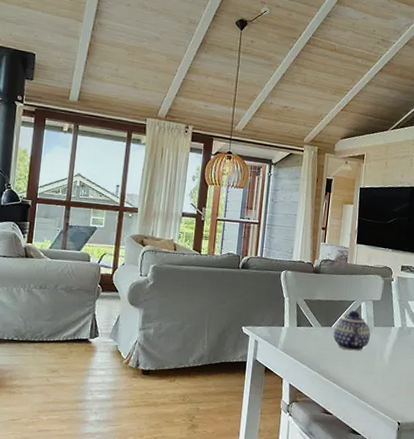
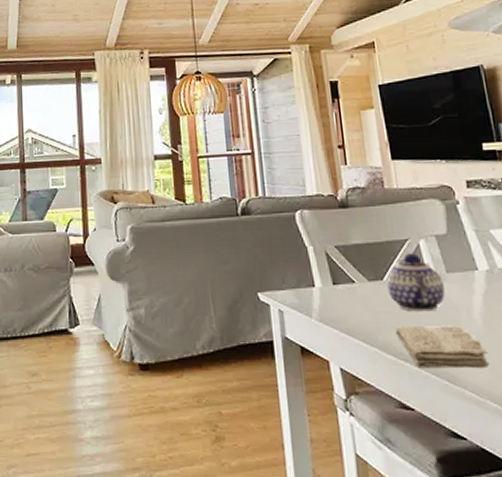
washcloth: none [332,359,386,391] -> present [395,326,489,369]

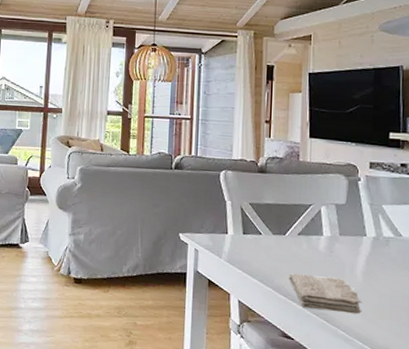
teapot: present [386,253,445,312] -> none [288,216,335,265]

